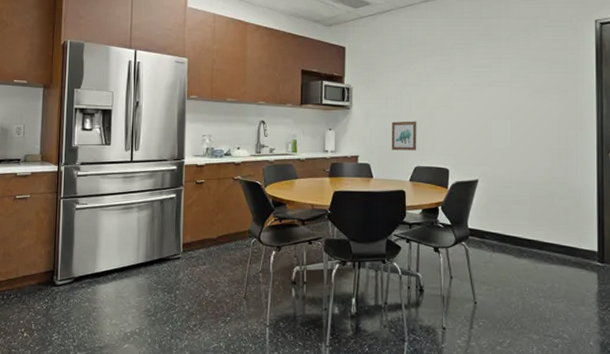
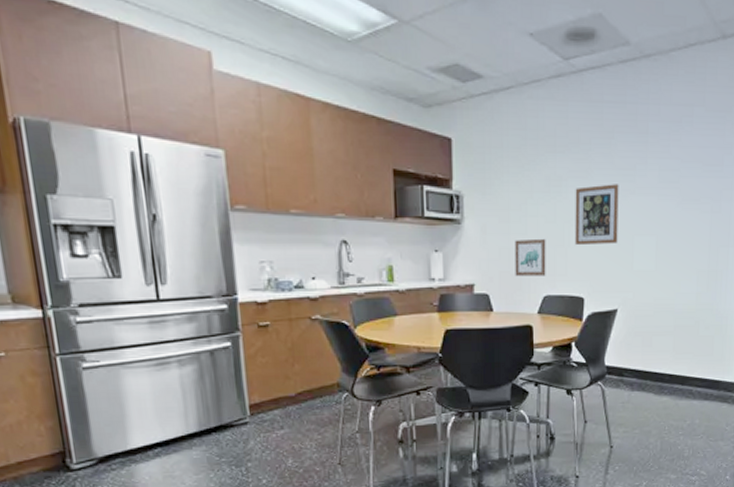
wall art: none [441,79,477,127] -> present [575,184,619,246]

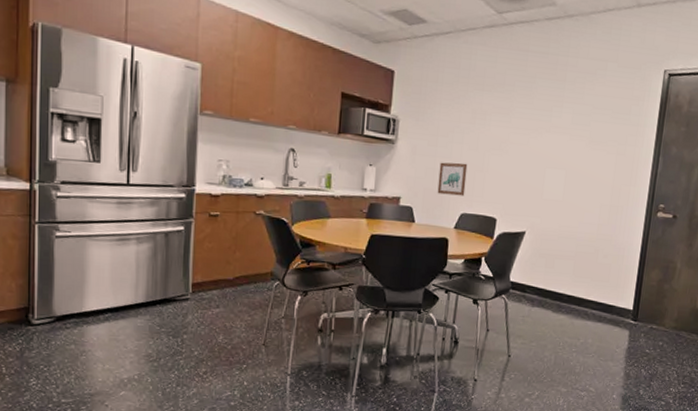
wall art: present [575,184,619,246] -> none [492,121,536,174]

